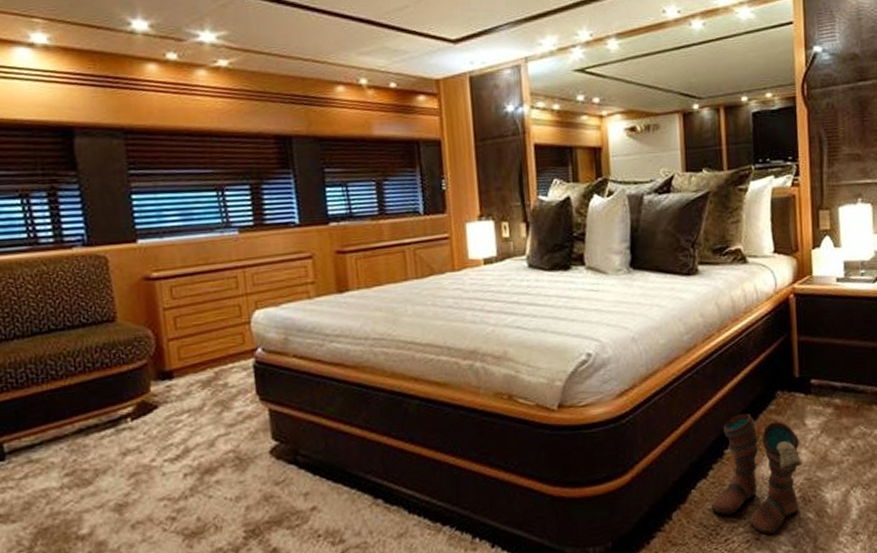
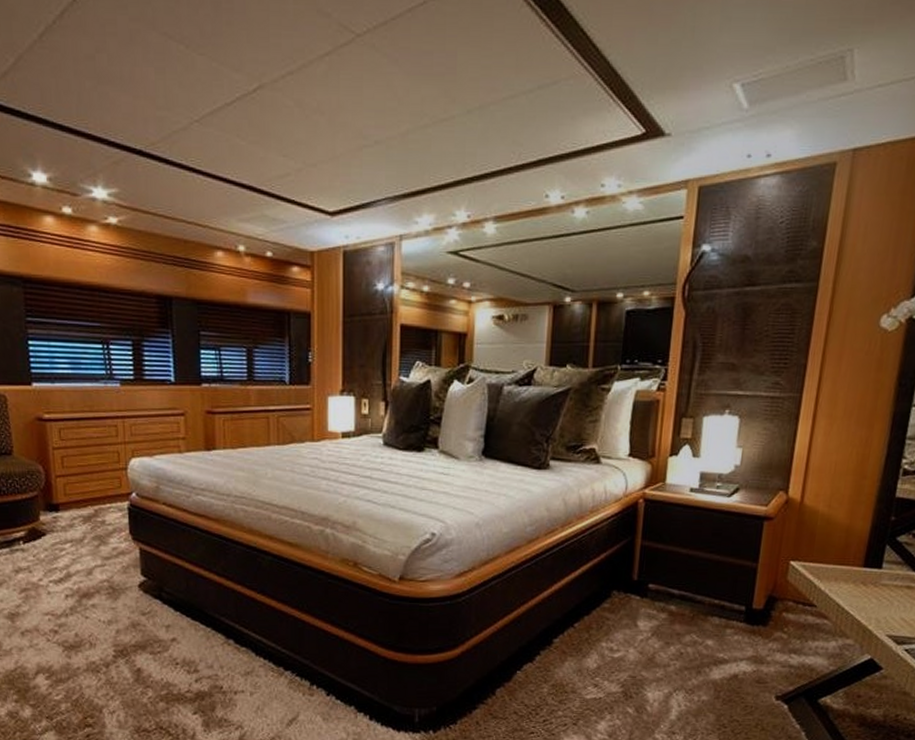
boots: present [711,413,803,535] -> none [534,607,630,721]

